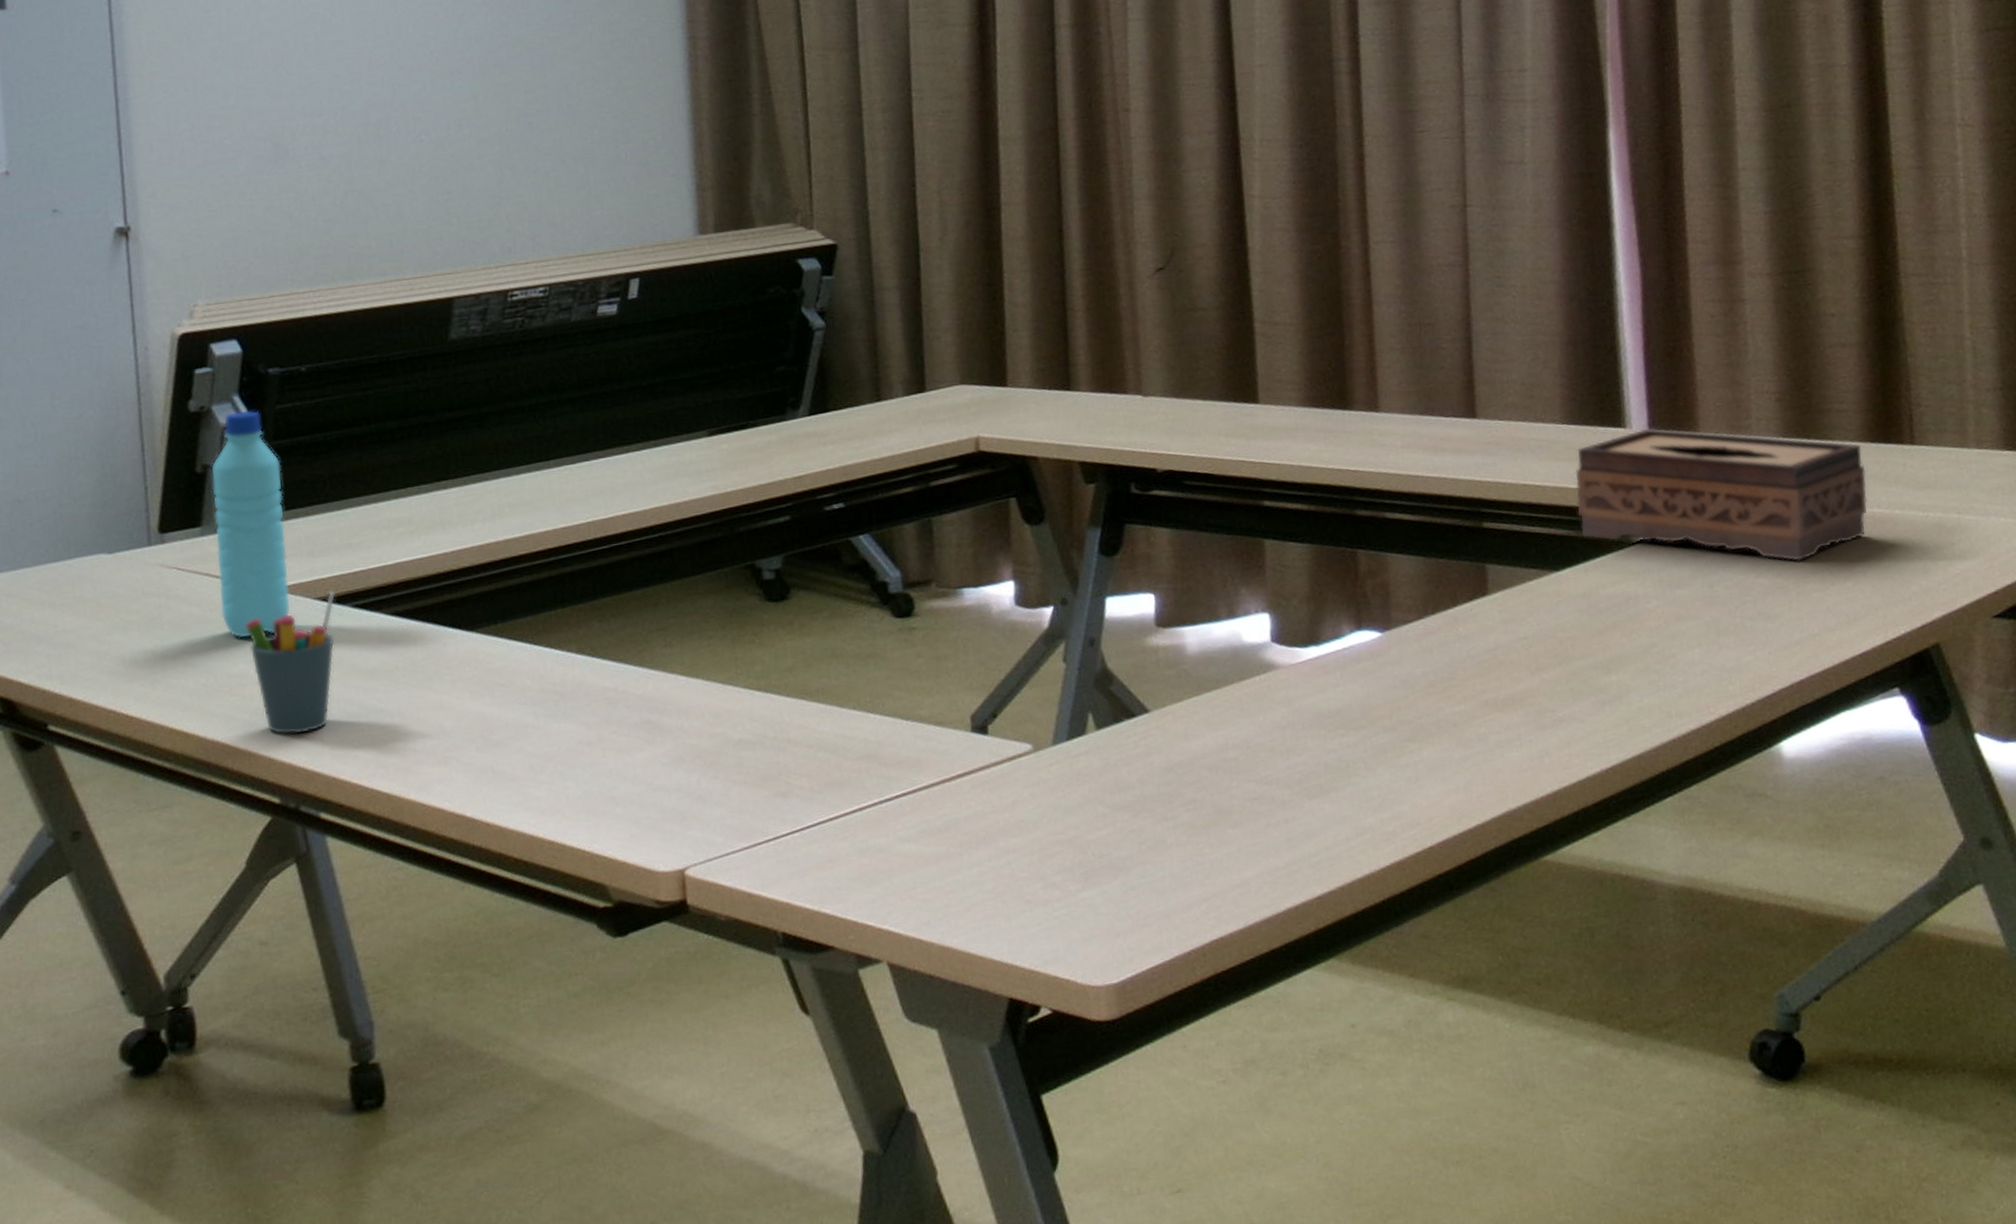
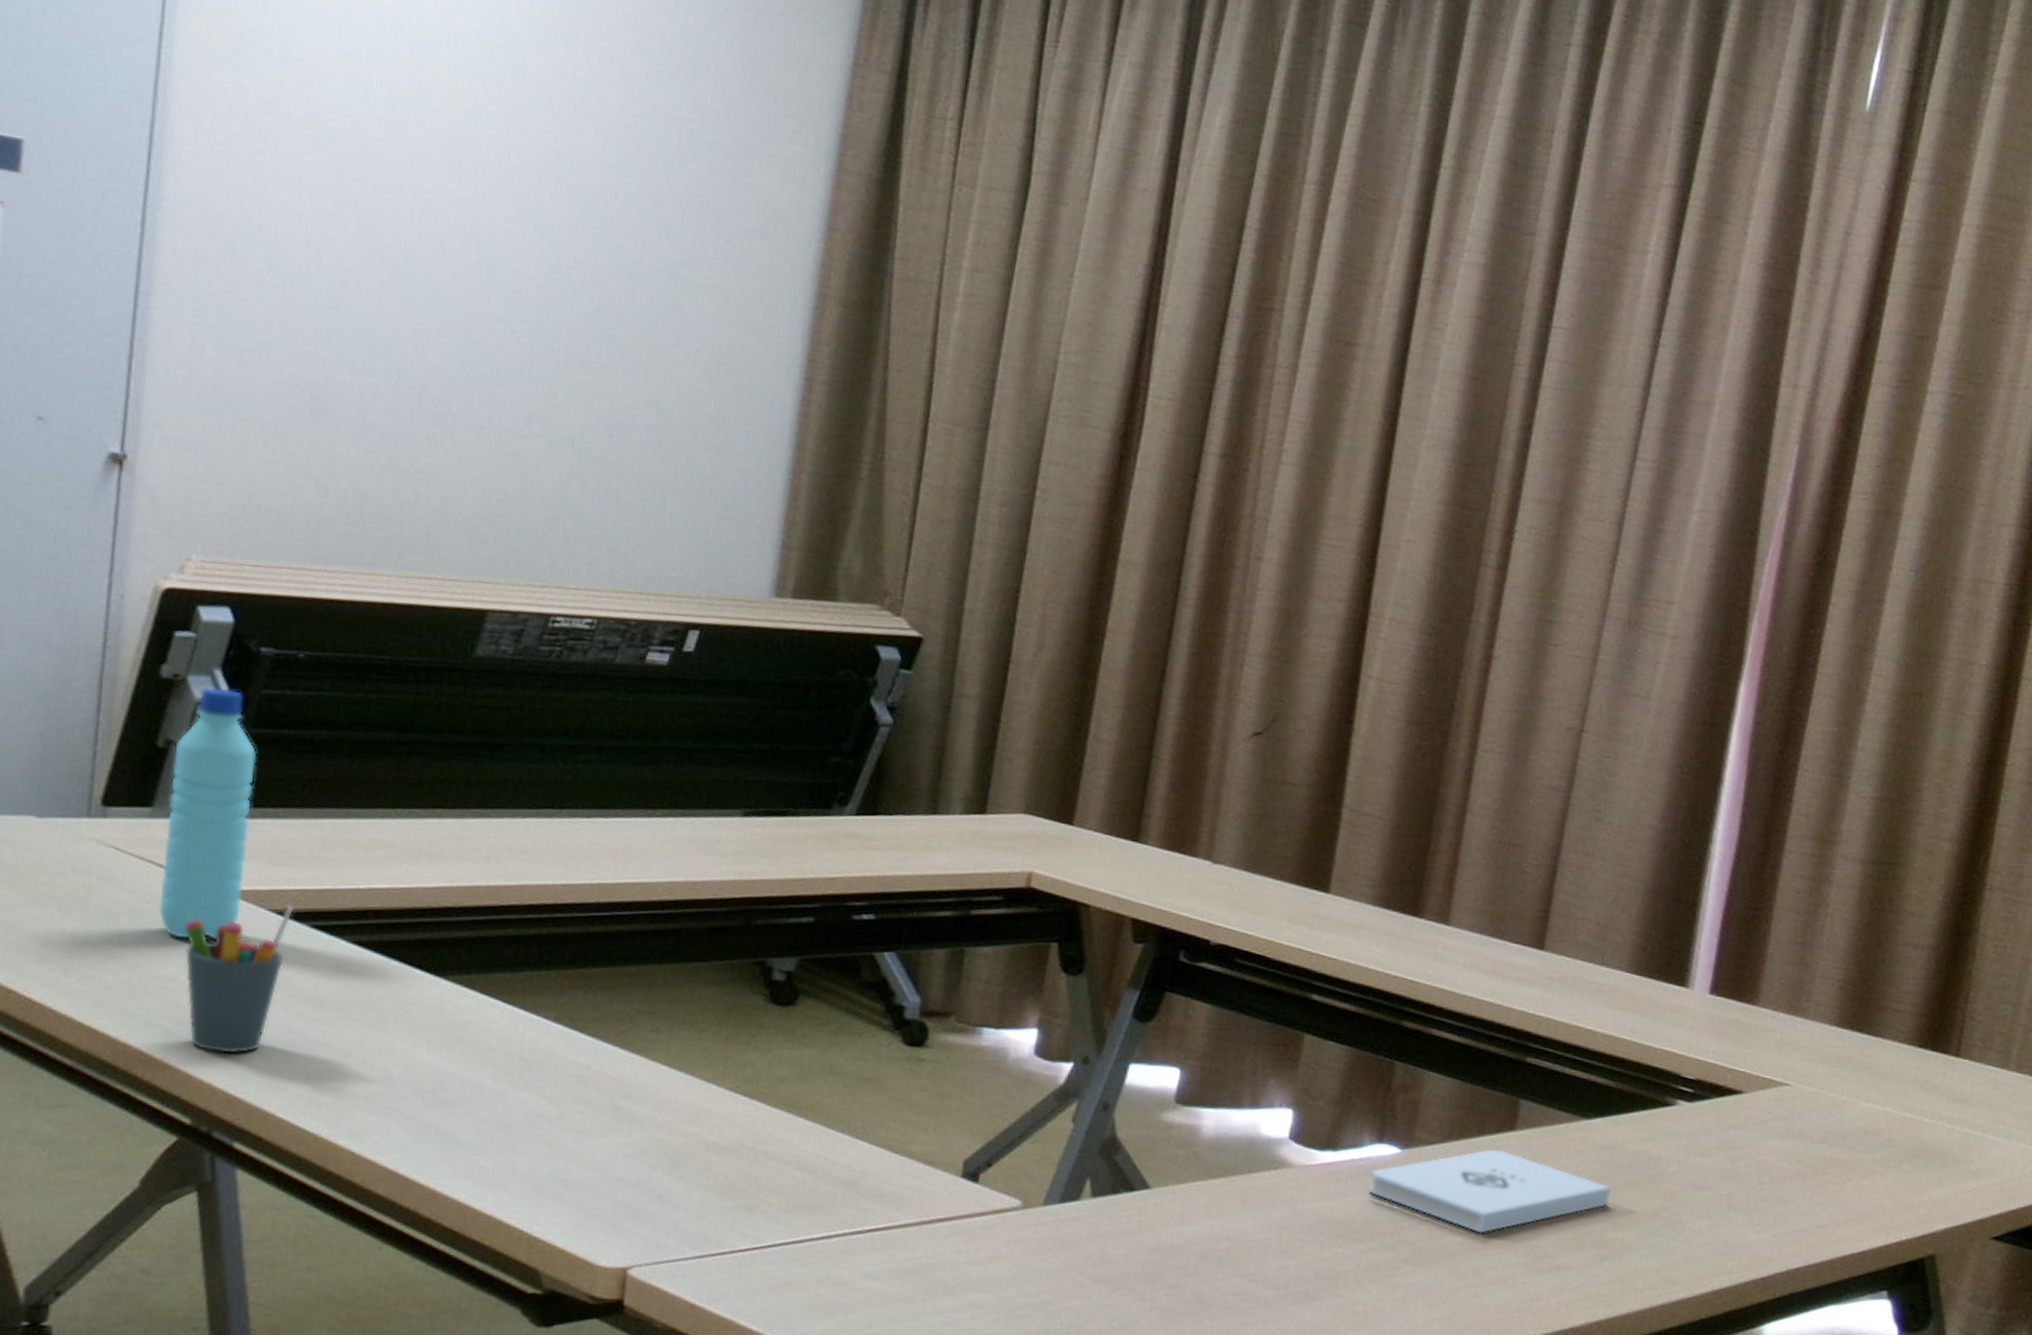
notepad: none [1357,616,1597,701] -> present [1368,1149,1611,1234]
tissue box: present [1575,427,1868,562] -> none [1621,992,1909,1152]

